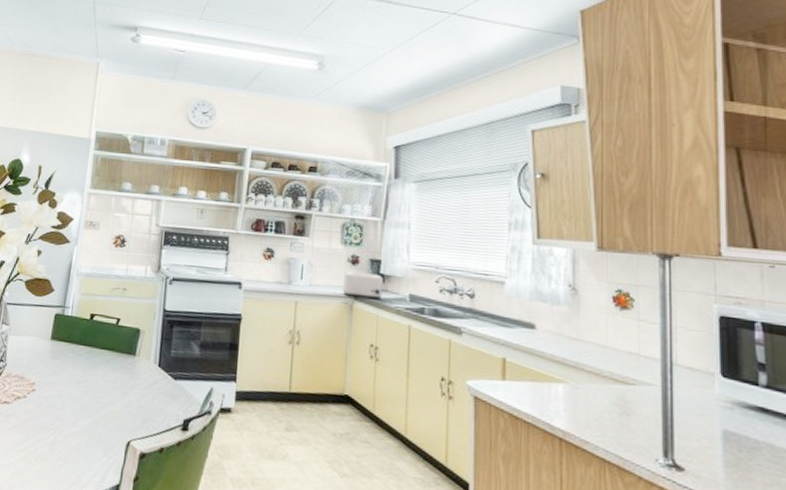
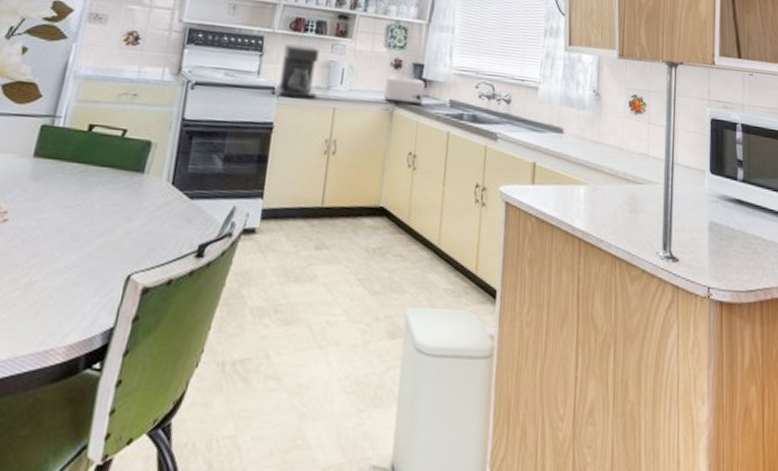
coffee maker: none [242,244,280,293] -> present [276,44,320,99]

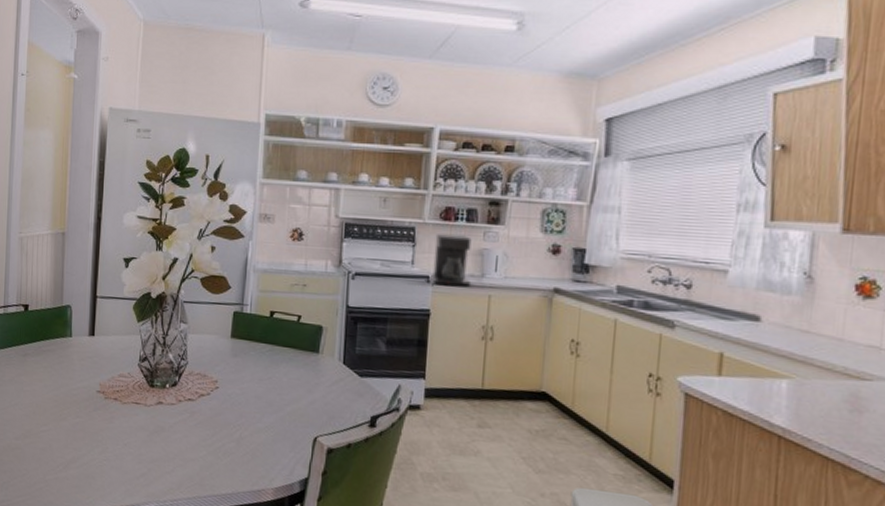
toaster: present [384,76,427,106] -> none [542,262,589,292]

